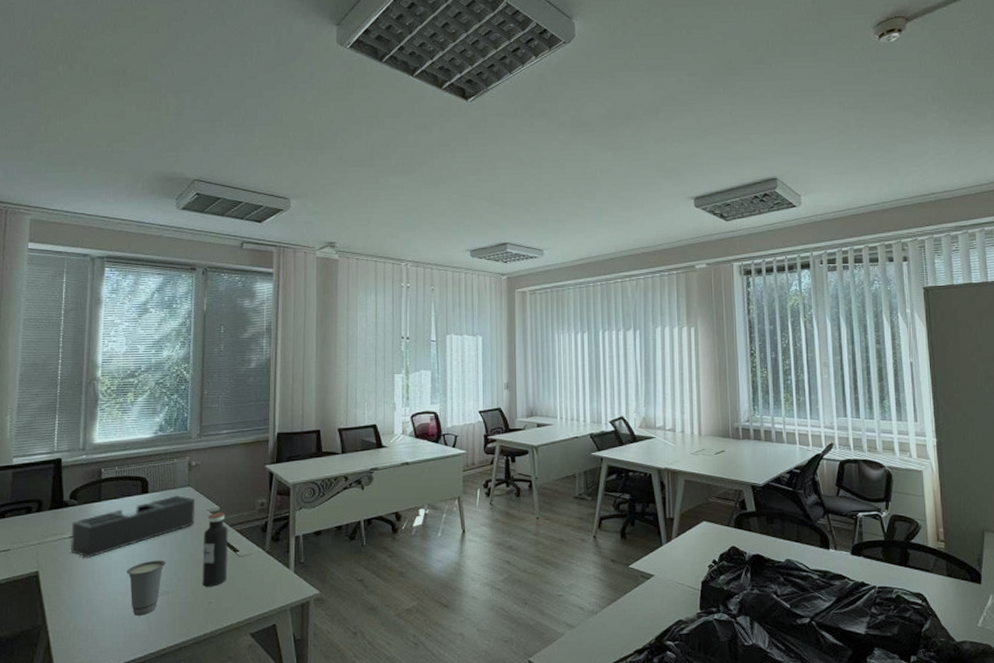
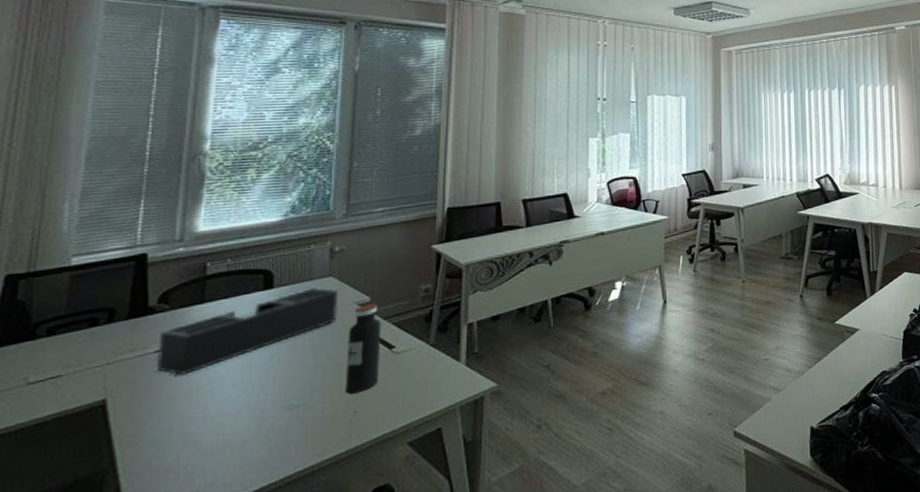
cup: present [127,560,166,616] -> none [239,367,296,440]

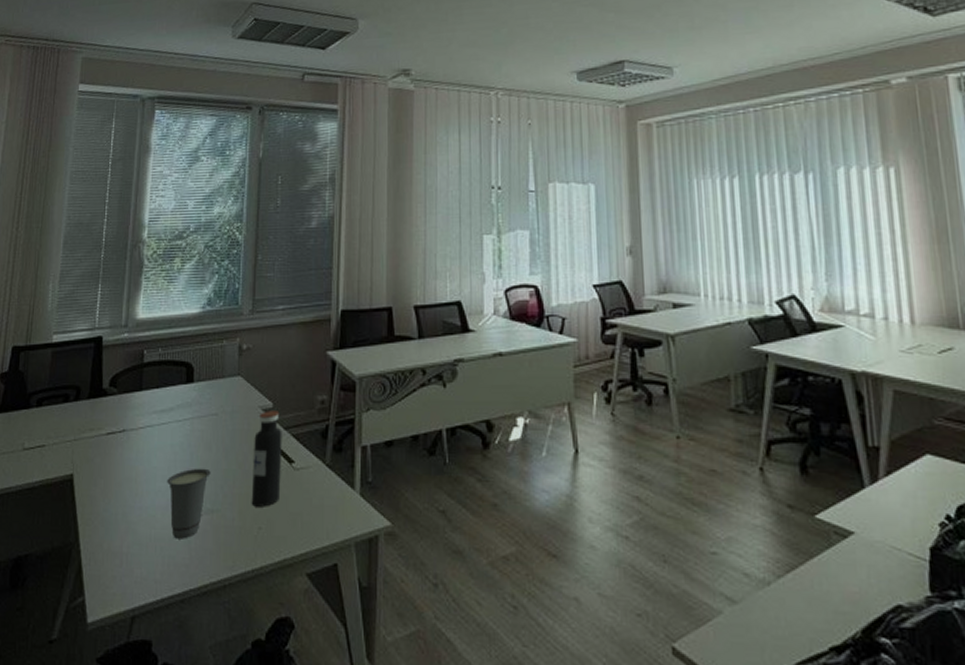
desk organizer: present [156,286,339,377] -> none [107,385,246,462]
cup: none [239,367,296,440] -> present [167,468,211,539]

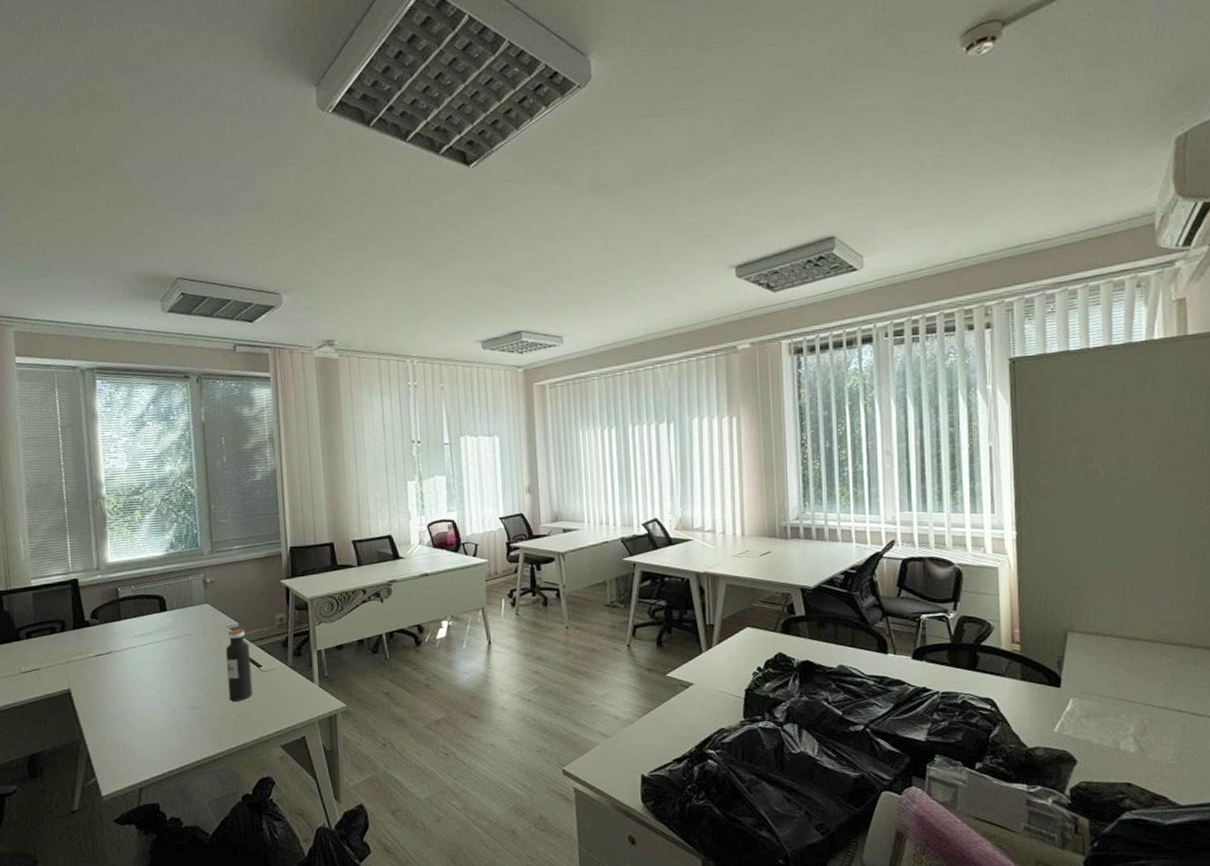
cup: present [167,468,211,539] -> none [154,676,192,730]

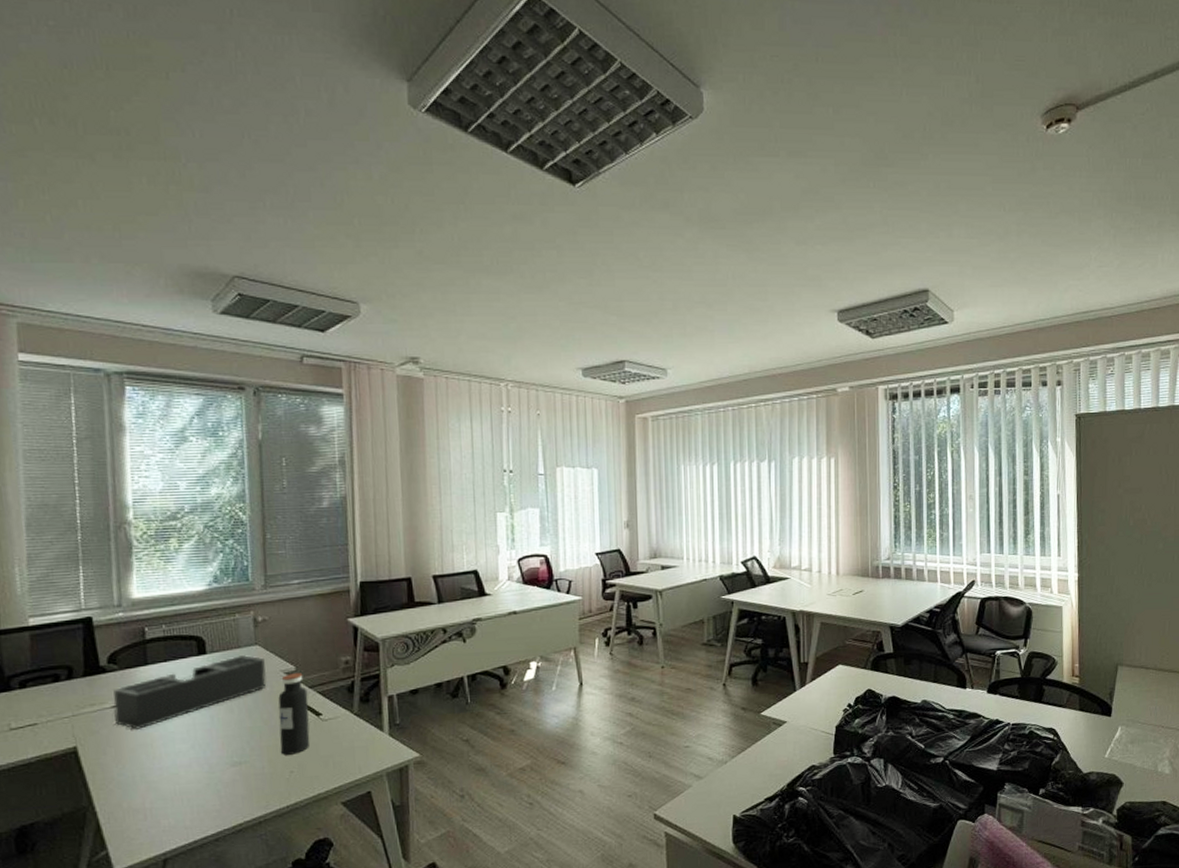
desk organizer: none [96,611,216,677] -> present [113,654,267,731]

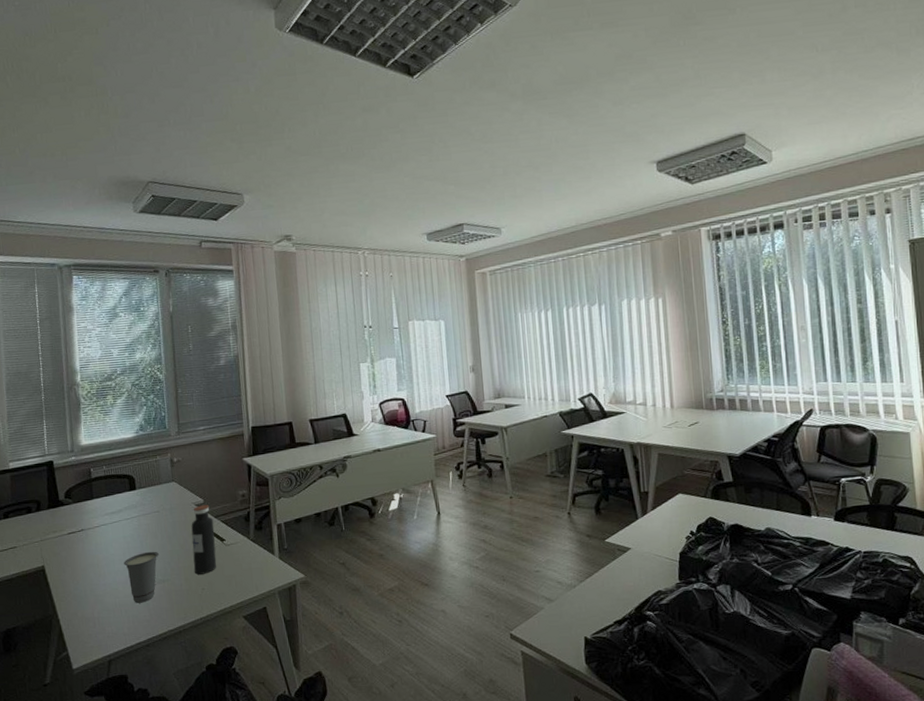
desk organizer: present [113,654,267,731] -> none [69,489,182,553]
cup: none [187,728,235,790] -> present [124,551,159,603]

